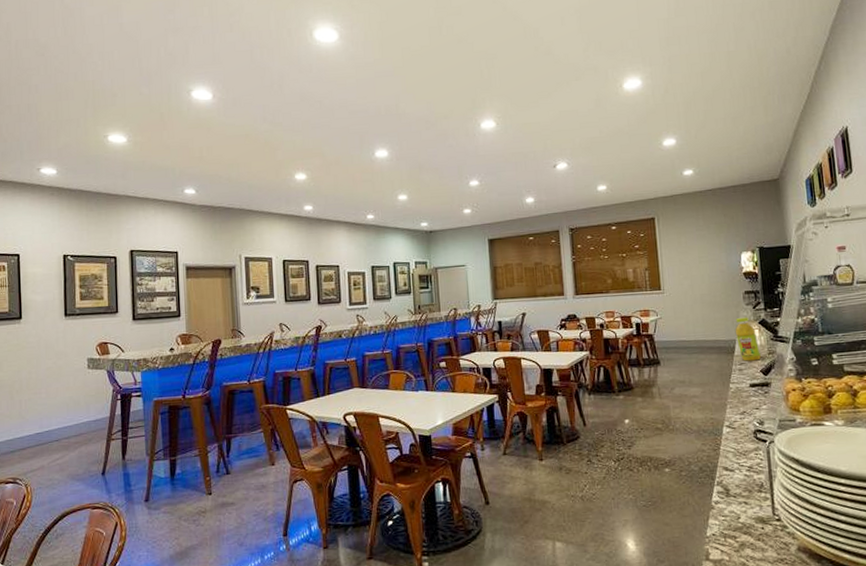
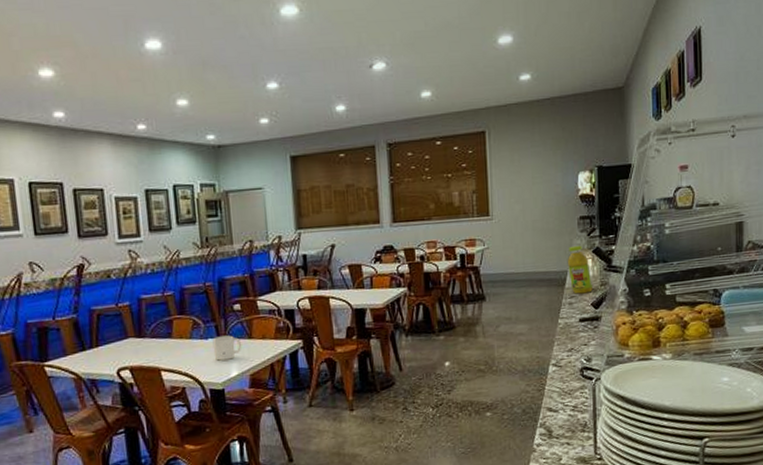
mug: none [422,388,447,410] -> present [212,335,242,361]

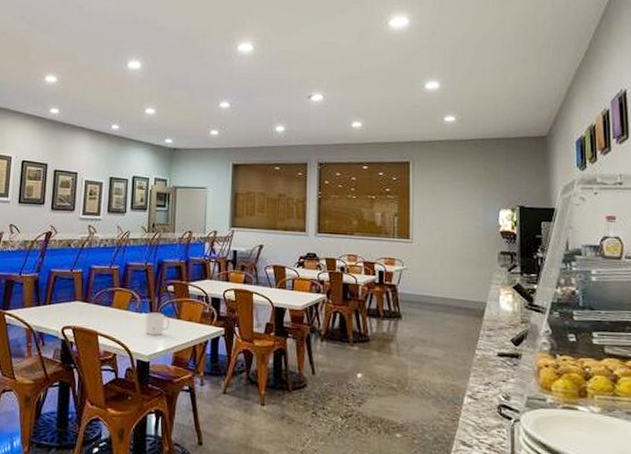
fruit juice: present [567,245,593,294] -> none [486,279,513,329]

